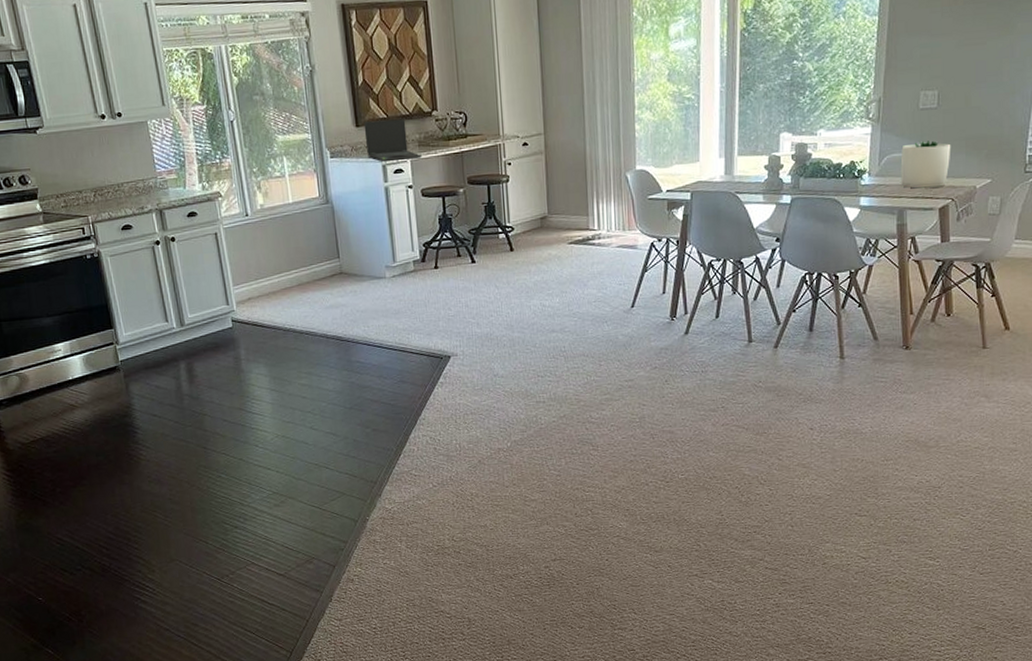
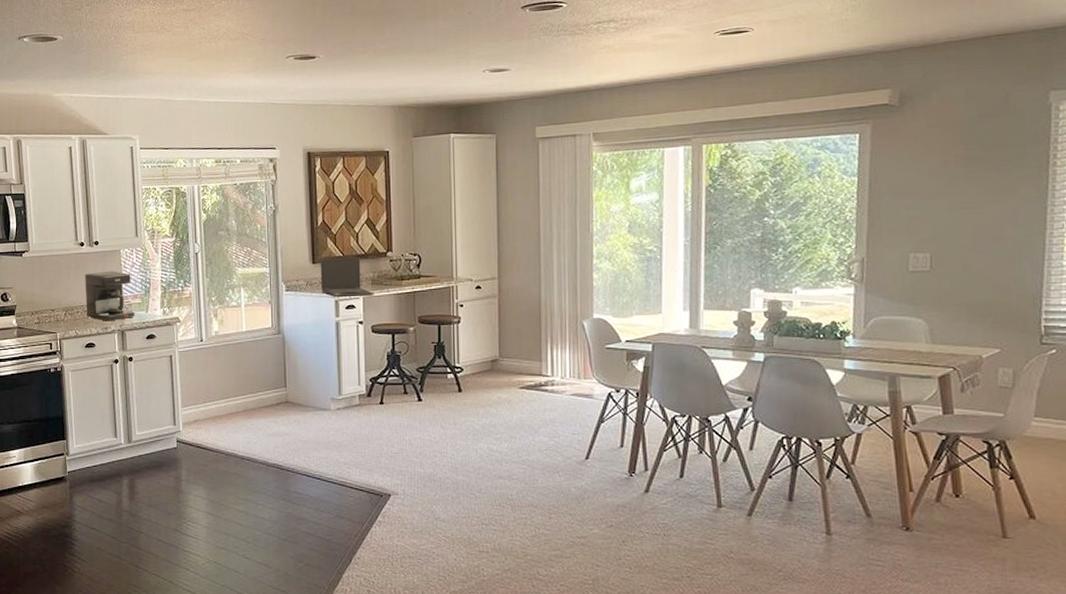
coffee maker: none [111,144,172,201] -> present [85,270,135,321]
planter: present [900,140,951,189] -> none [889,304,950,354]

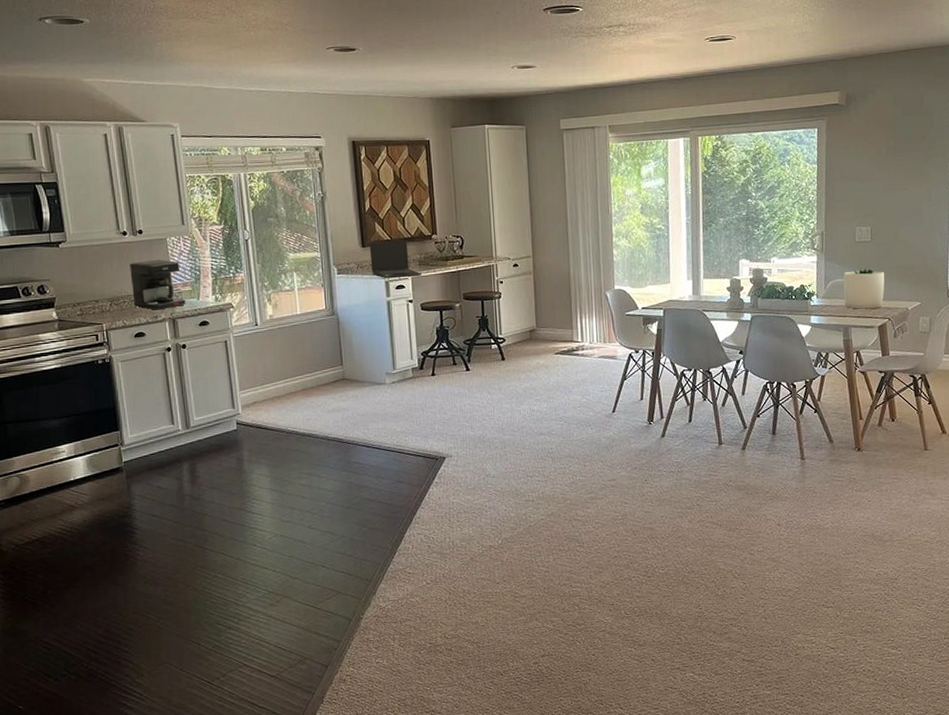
planter: none [889,304,950,354] -> present [843,268,885,309]

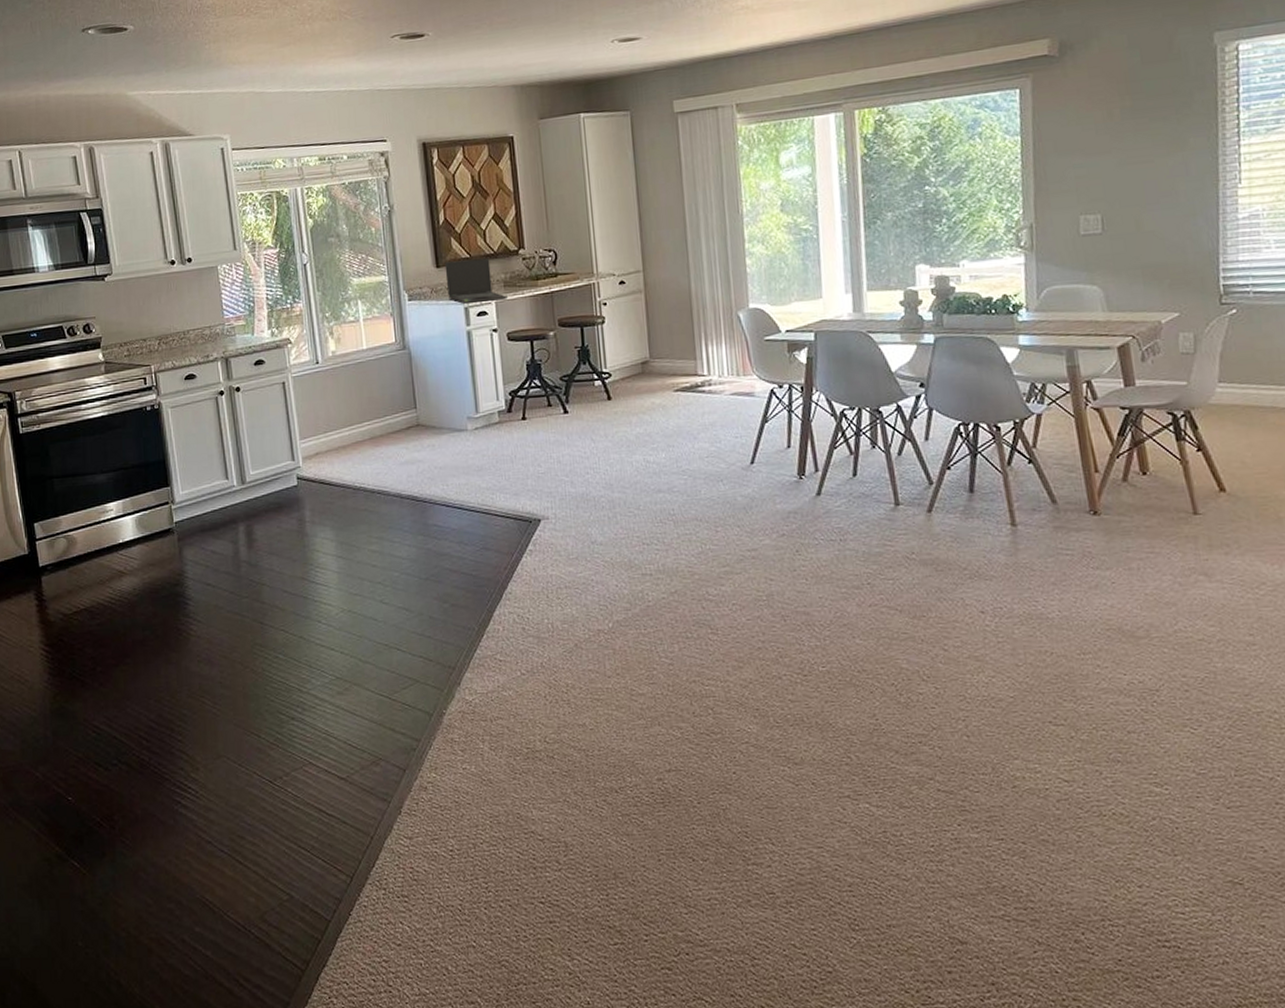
coffee maker: present [130,259,186,310] -> none [179,290,240,349]
planter: present [843,268,885,309] -> none [1063,270,1125,325]

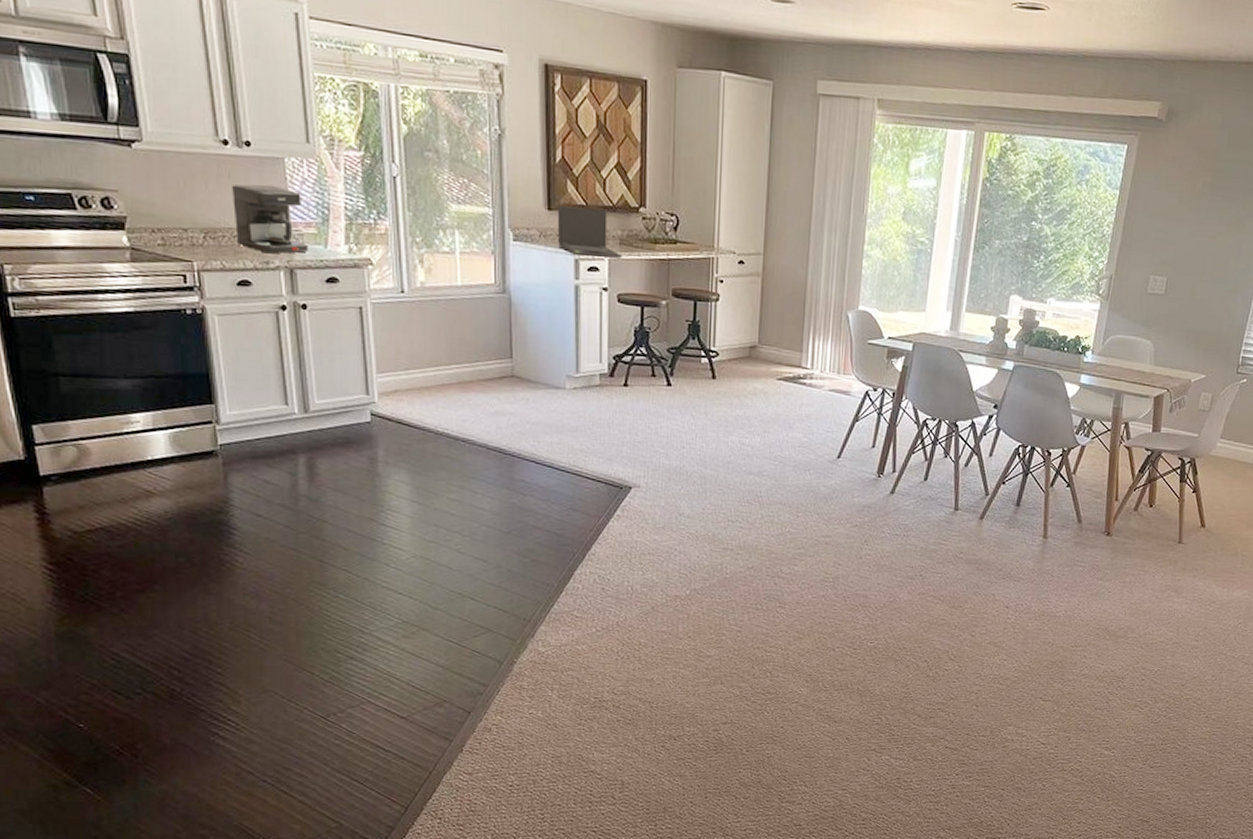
coffee maker: none [179,290,240,349] -> present [232,184,309,254]

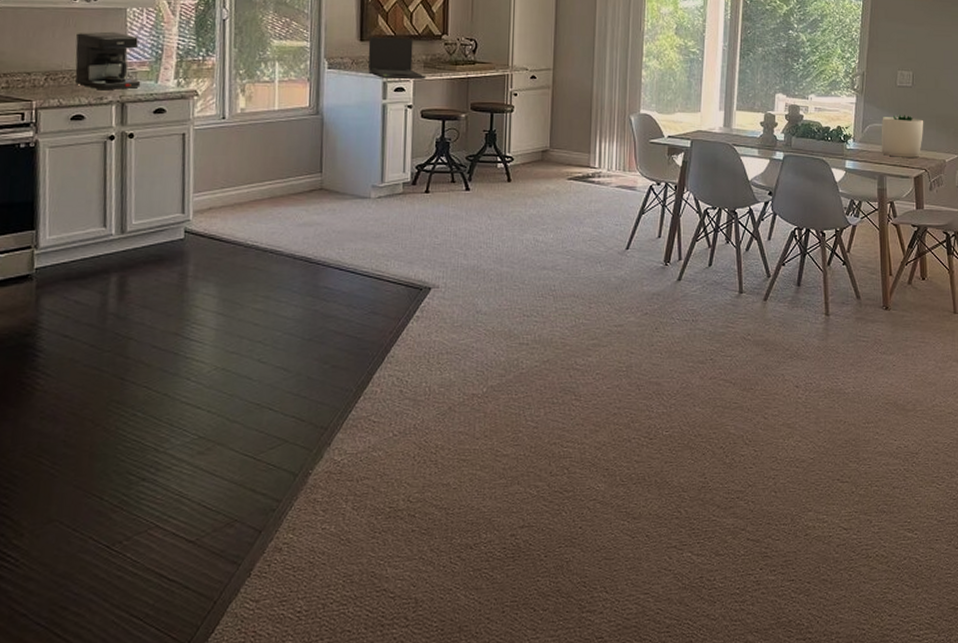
planter: none [1121,326,1173,376] -> present [881,115,924,158]

